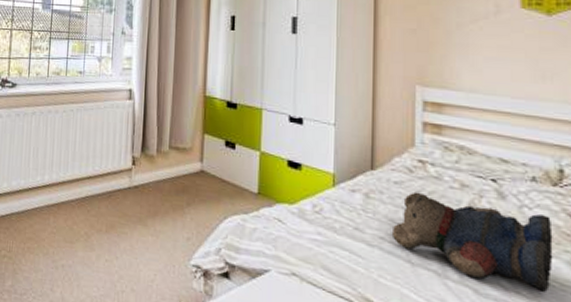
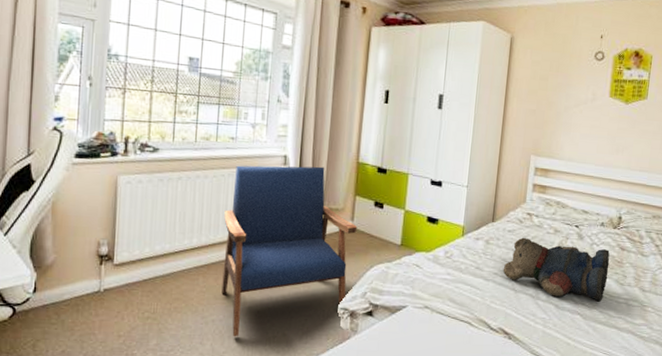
armchair: none [71,100,208,287] -> present [221,165,358,337]

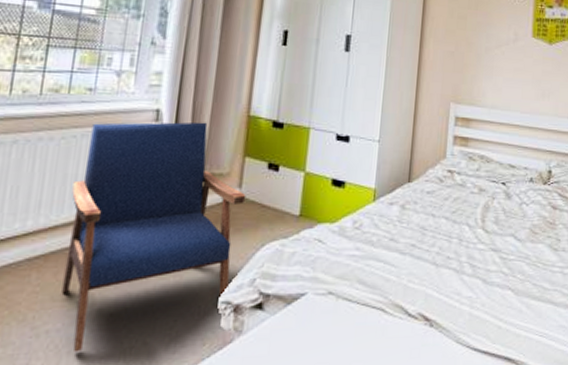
teddy bear: present [502,237,610,302] -> none [421,199,541,272]

